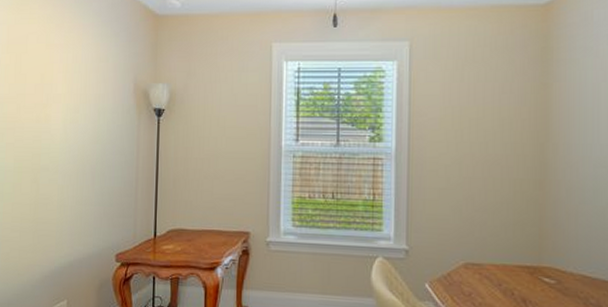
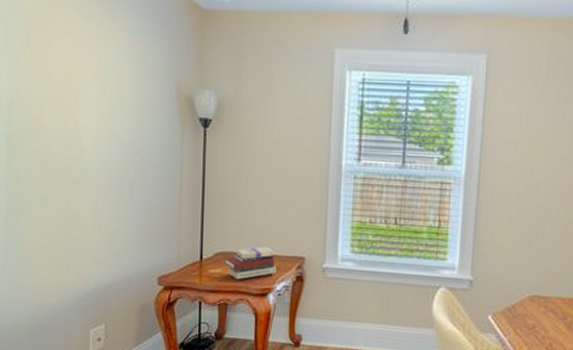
books: none [176,223,223,255] -> present [224,246,276,280]

